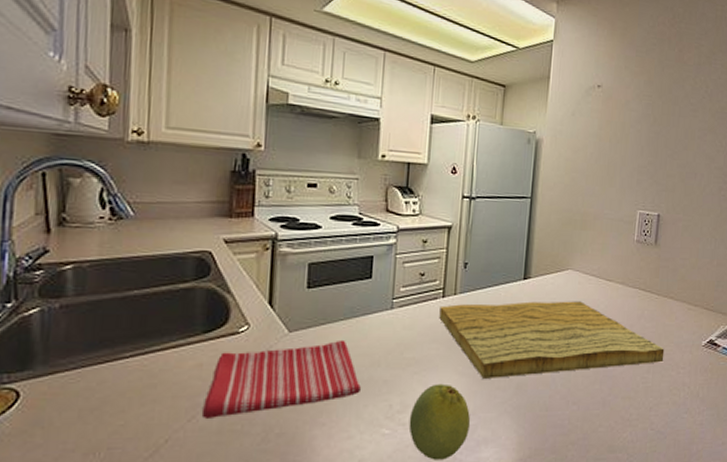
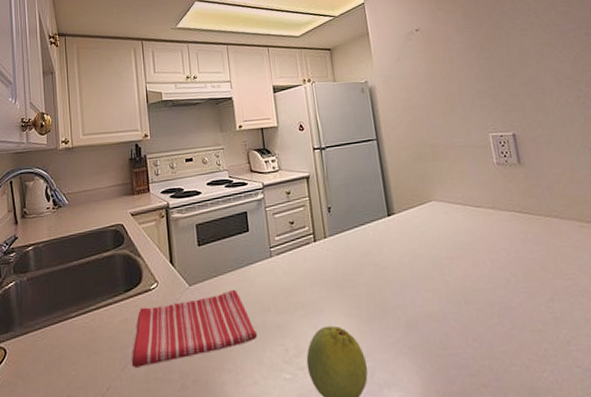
cutting board: present [439,301,665,378] -> none [314,231,568,318]

